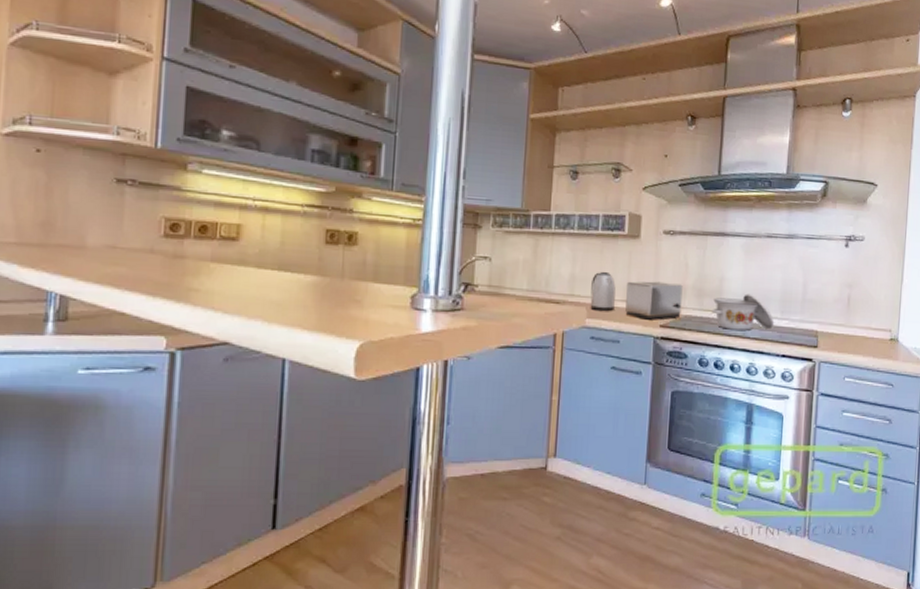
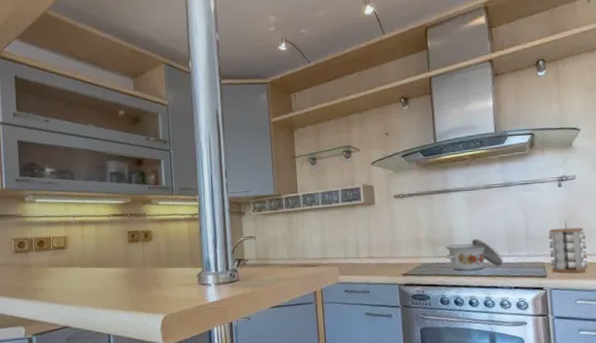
kettle: present [590,271,616,312] -> none [339,235,361,269]
toaster: present [625,281,683,320] -> none [369,237,419,271]
spice rack: none [823,287,866,347] -> present [548,221,588,273]

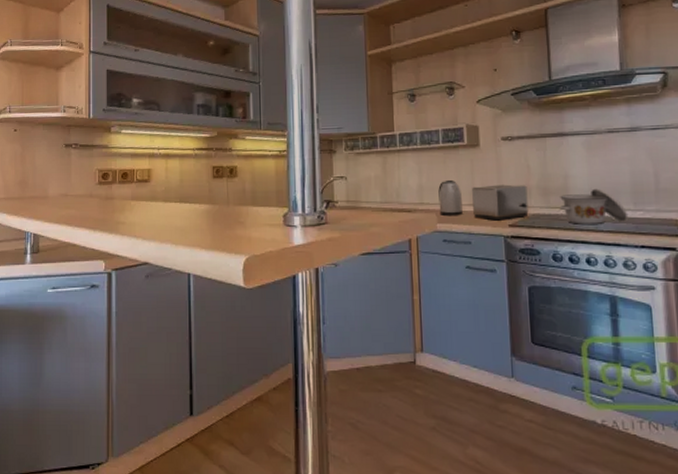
kettle: none [339,235,361,269] -> present [438,179,463,216]
toaster: none [369,237,419,271] -> present [472,184,529,221]

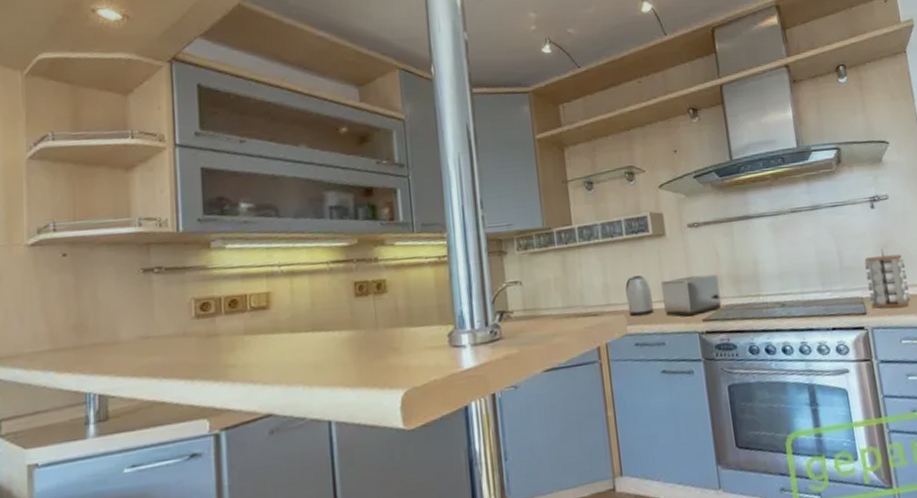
cooking pot: present [559,188,629,225] -> none [751,271,818,312]

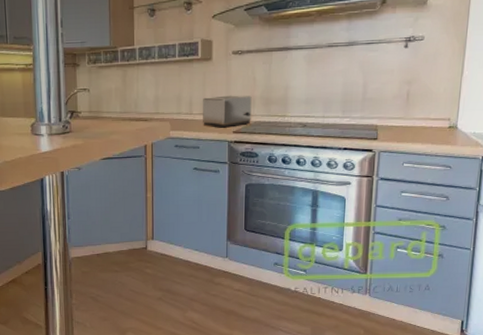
kettle: present [625,275,654,316] -> none [173,91,193,125]
spice rack: present [864,248,911,309] -> none [383,84,425,136]

